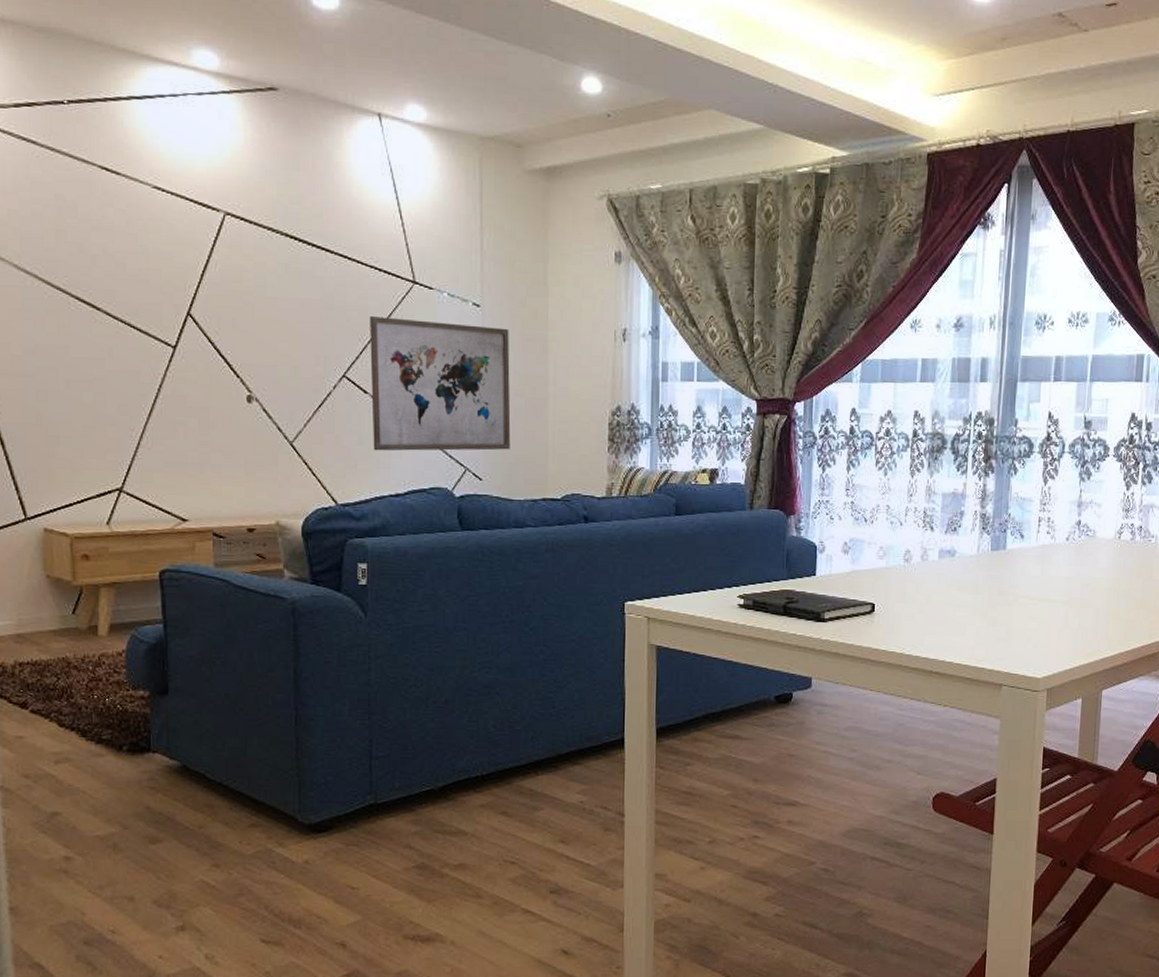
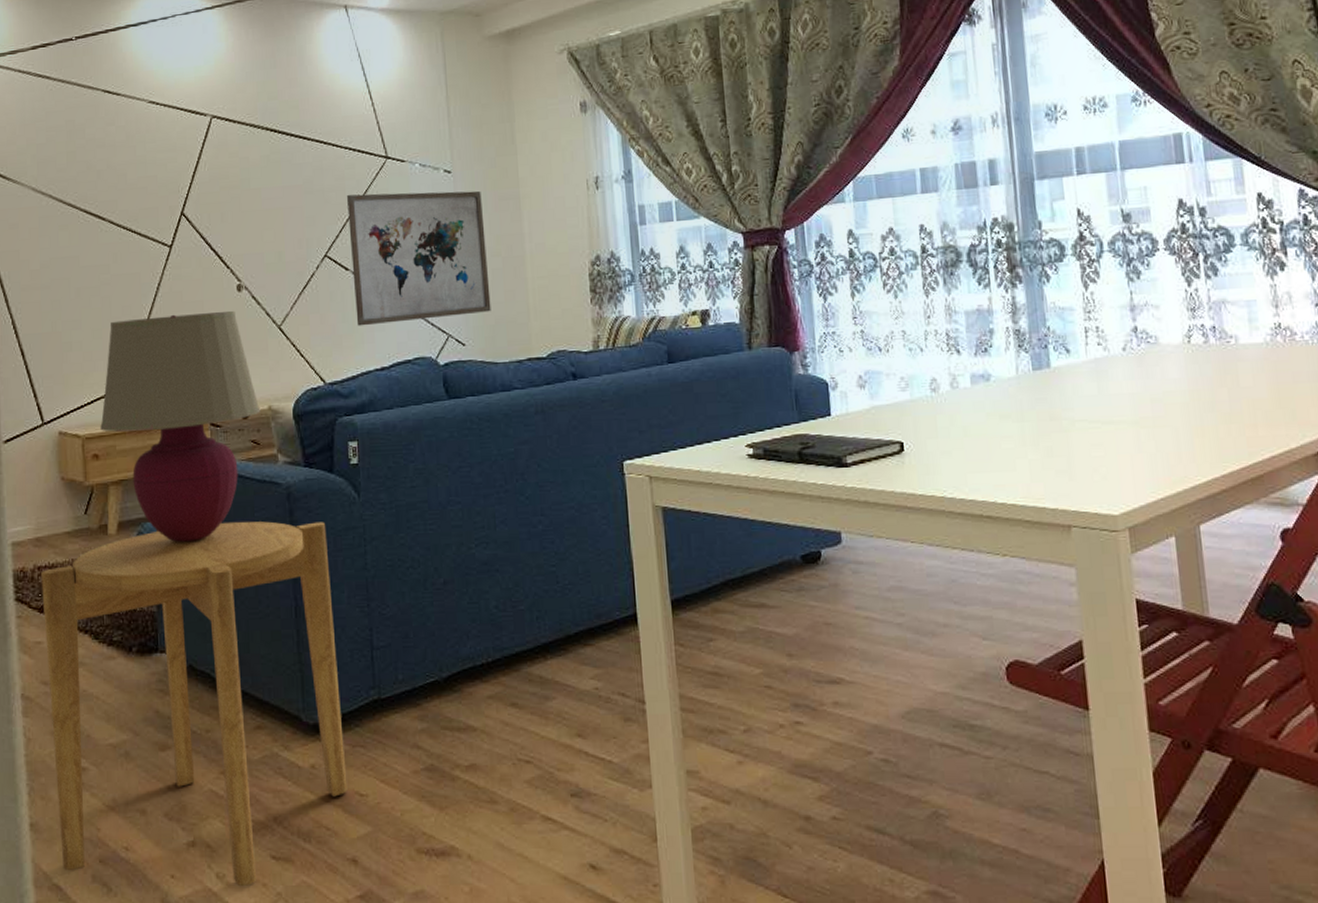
side table: none [23,631,340,967] -> present [41,521,348,887]
table lamp: none [91,419,268,648] -> present [100,311,261,542]

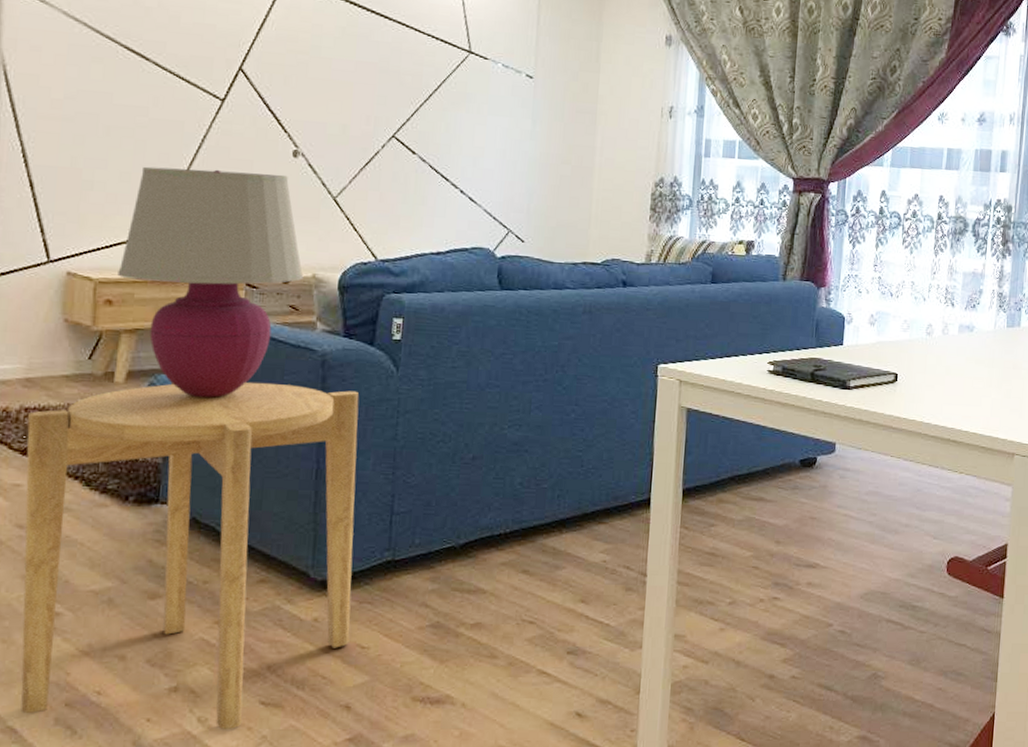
wall art: present [347,190,491,326] -> none [417,81,560,215]

